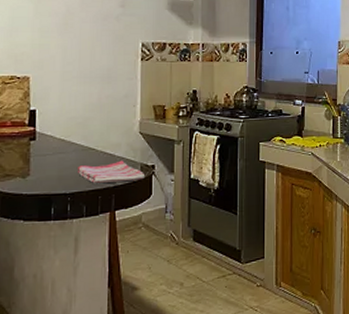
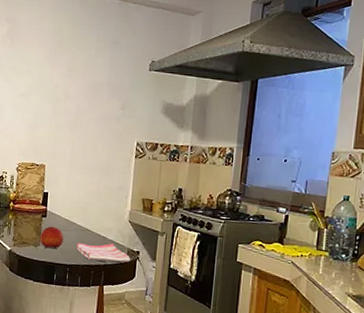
fruit: none [28,150,61,178] -> present [39,226,64,248]

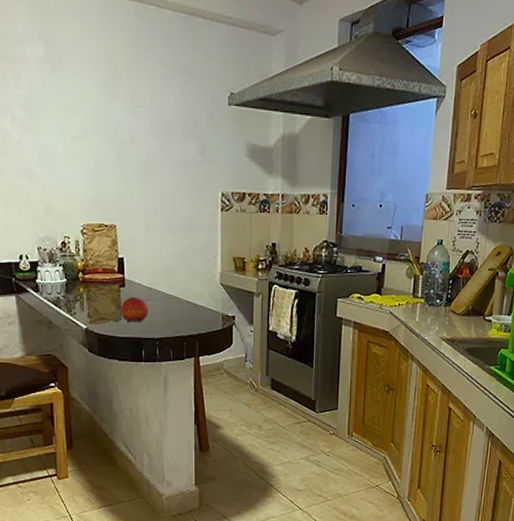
dish towel: present [75,243,130,263] -> none [163,310,225,331]

